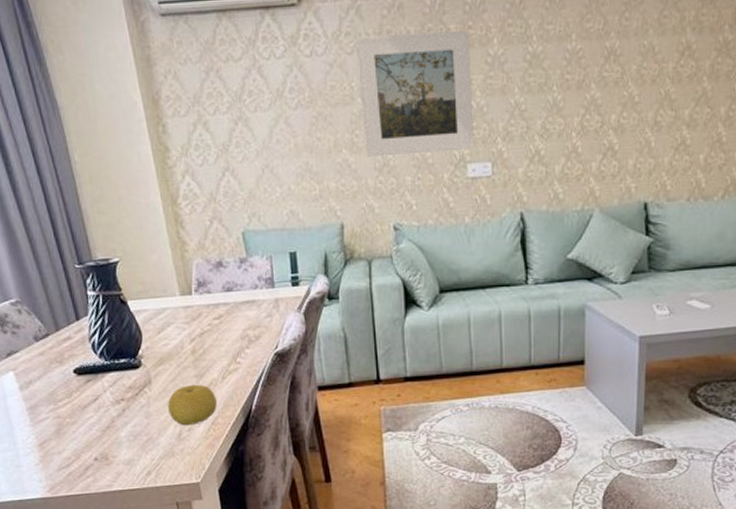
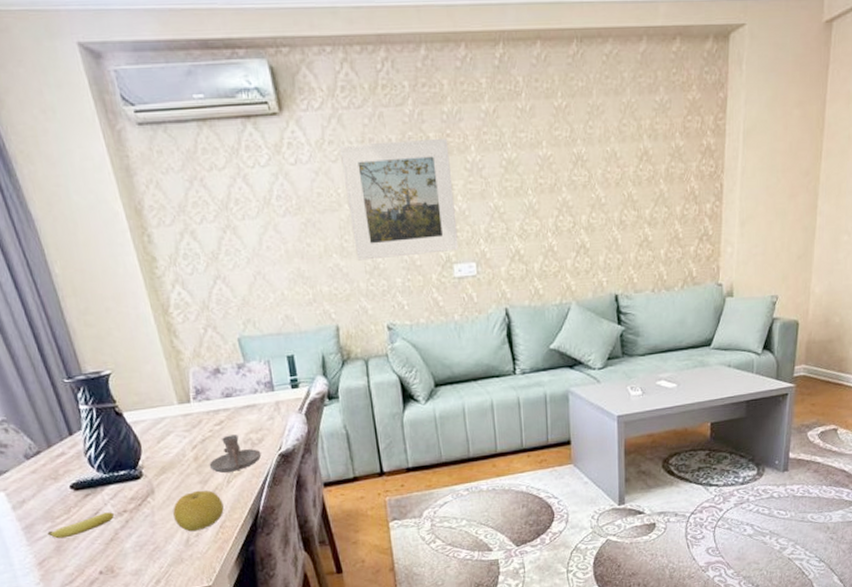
fruit: none [49,399,112,422] -> present [47,512,114,539]
candle holder: none [205,330,258,368] -> present [209,434,262,473]

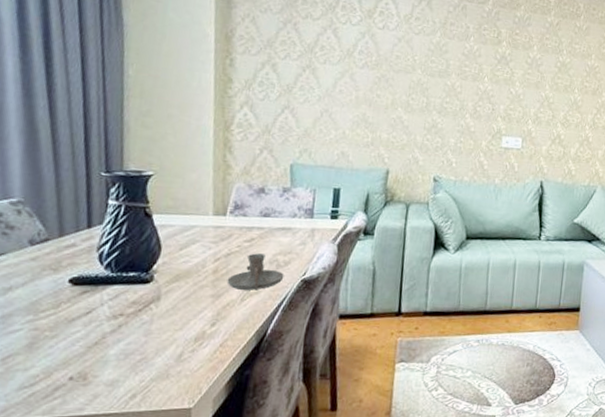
fruit: present [47,512,114,539] -> none [24,313,108,335]
fruit: present [173,490,224,532] -> none [173,304,231,347]
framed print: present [339,137,459,261] -> none [419,22,516,126]

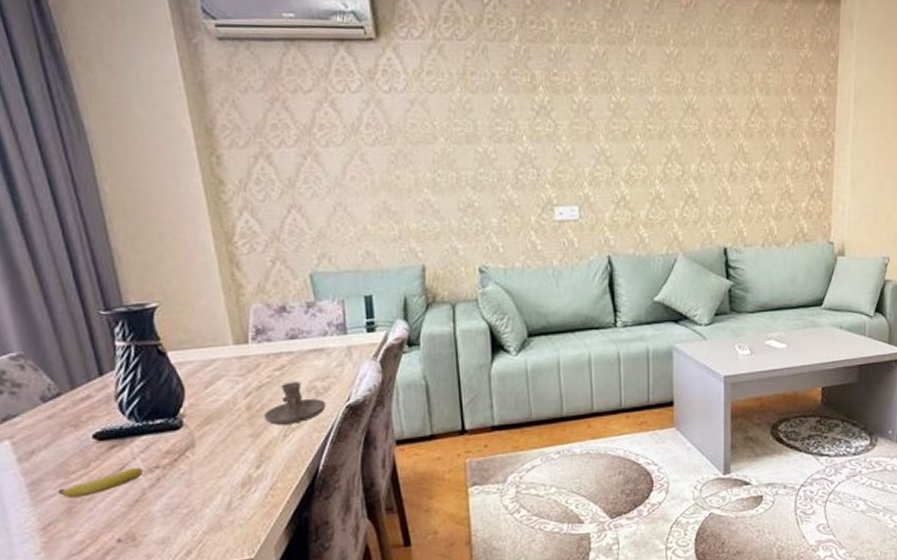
fruit: none [24,313,108,335] -> present [57,468,143,498]

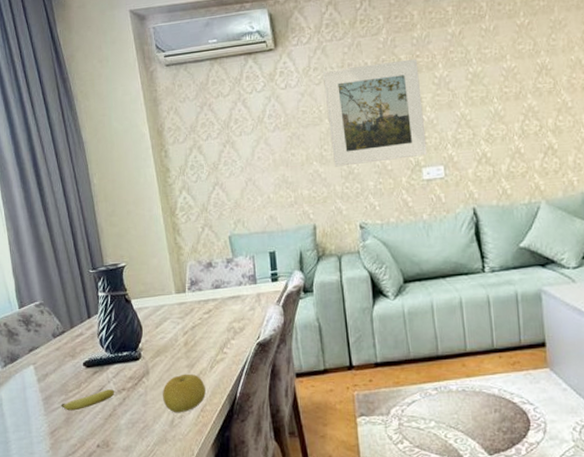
fruit: none [215,444,277,494] -> present [163,373,206,413]
candle holder: present [263,382,326,425] -> none [196,323,242,358]
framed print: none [438,76,561,197] -> present [322,58,427,167]

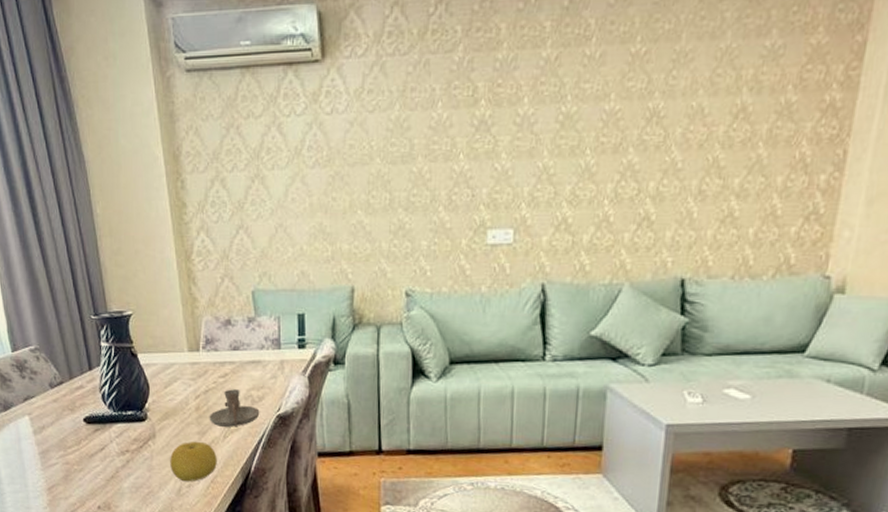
fruit: present [61,389,114,411] -> none [59,449,117,469]
candle holder: none [196,323,242,358] -> present [209,389,260,427]
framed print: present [322,58,427,167] -> none [378,88,499,219]

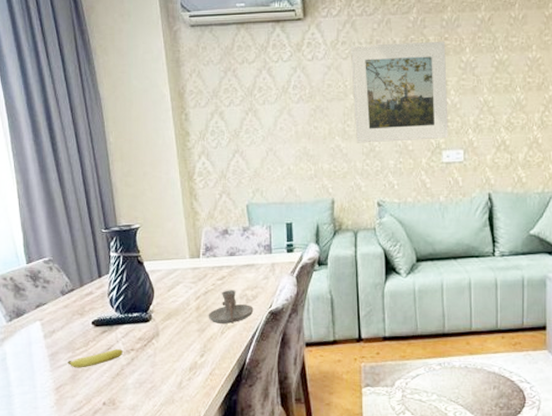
fruit: none [59,449,117,469] -> present [67,349,123,368]
fruit: present [170,441,217,482] -> none [172,337,215,376]
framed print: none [378,88,499,219] -> present [350,41,448,143]

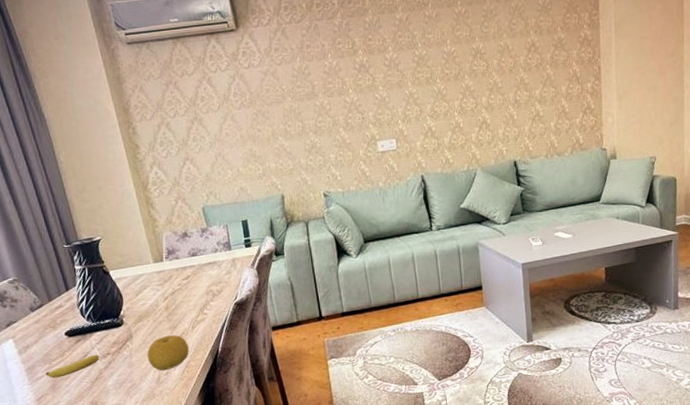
fruit: none [172,337,215,376] -> present [147,335,189,371]
candle holder: present [208,290,254,324] -> none [177,287,221,320]
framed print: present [350,41,448,143] -> none [283,41,381,142]

